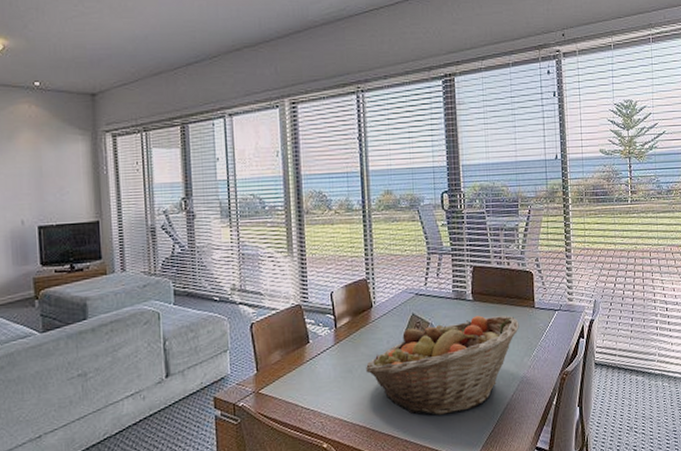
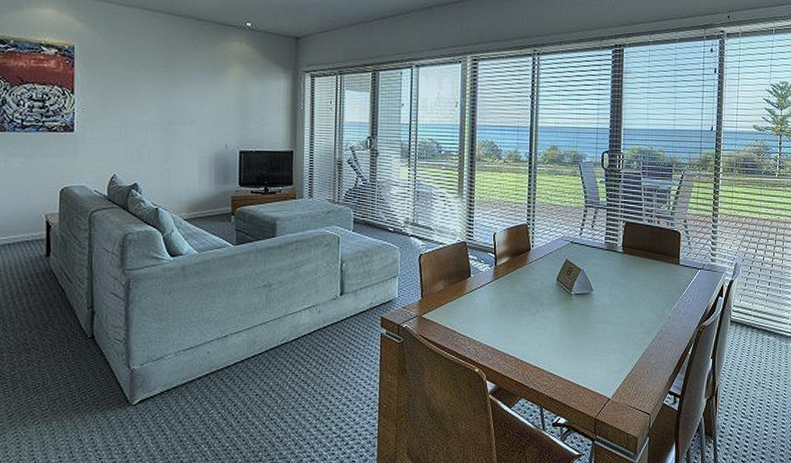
fruit basket: present [366,315,519,415] -> none [520,267,664,353]

